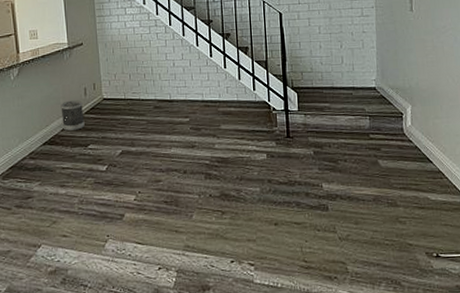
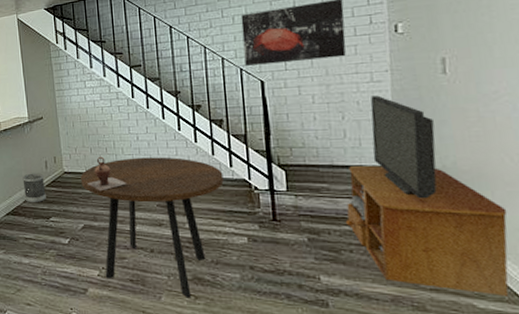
dining table: none [119,82,248,214] -> present [81,157,224,298]
ceramic jug: none [126,82,163,117] -> present [87,156,126,192]
tv stand: none [341,28,450,189] -> present [345,95,509,296]

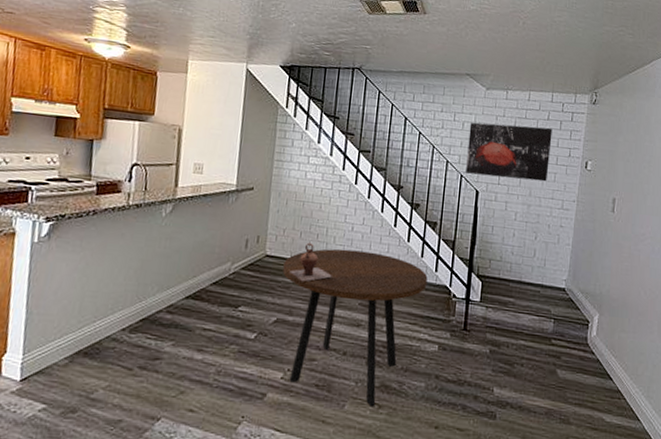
wastebasket: present [22,173,46,203] -> none [212,251,242,288]
tv stand: present [345,95,509,296] -> none [522,221,636,411]

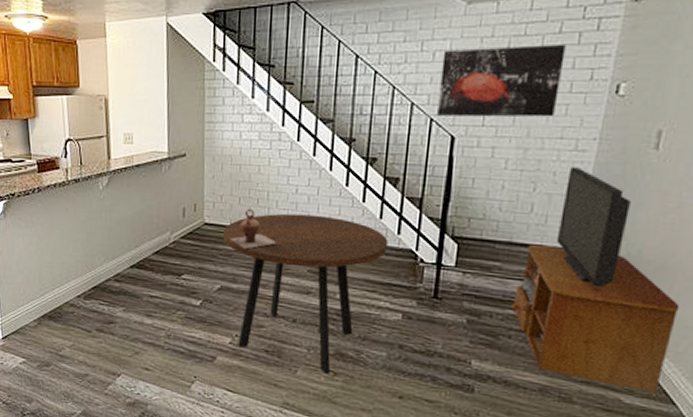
tv stand: none [522,221,636,411] -> present [510,167,680,393]

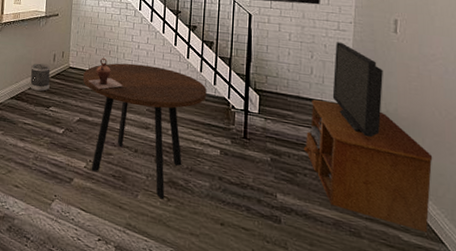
wastebasket: none [153,221,180,257] -> present [30,63,51,92]

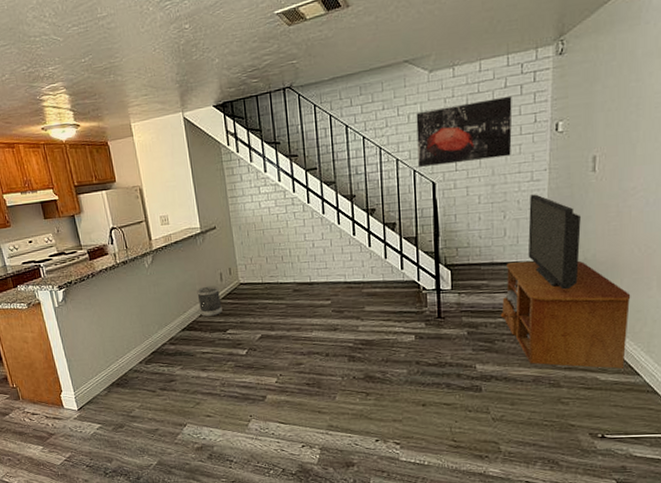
dining table: present [83,63,207,200] -> none [257,262,395,396]
ceramic jug: present [88,57,123,90] -> none [264,265,303,301]

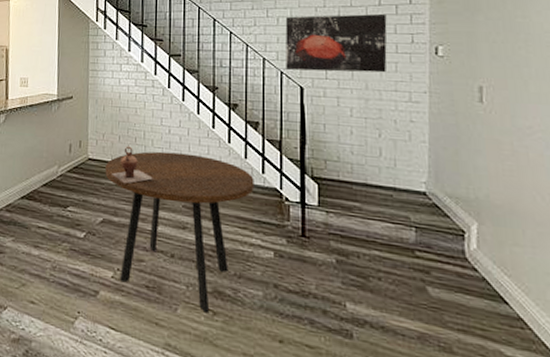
wastebasket: present [197,285,223,317] -> none [43,155,66,189]
dining table: none [257,262,395,396] -> present [105,151,254,314]
ceramic jug: none [264,265,303,301] -> present [112,146,153,184]
tv stand: present [500,194,631,369] -> none [375,116,538,345]

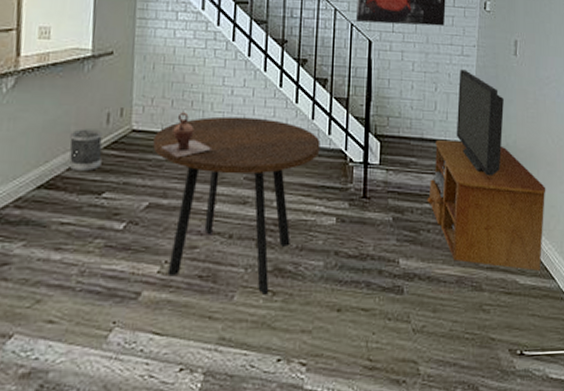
wastebasket: none [43,155,66,189] -> present [69,129,103,172]
tv stand: none [375,116,538,345] -> present [427,69,546,271]

